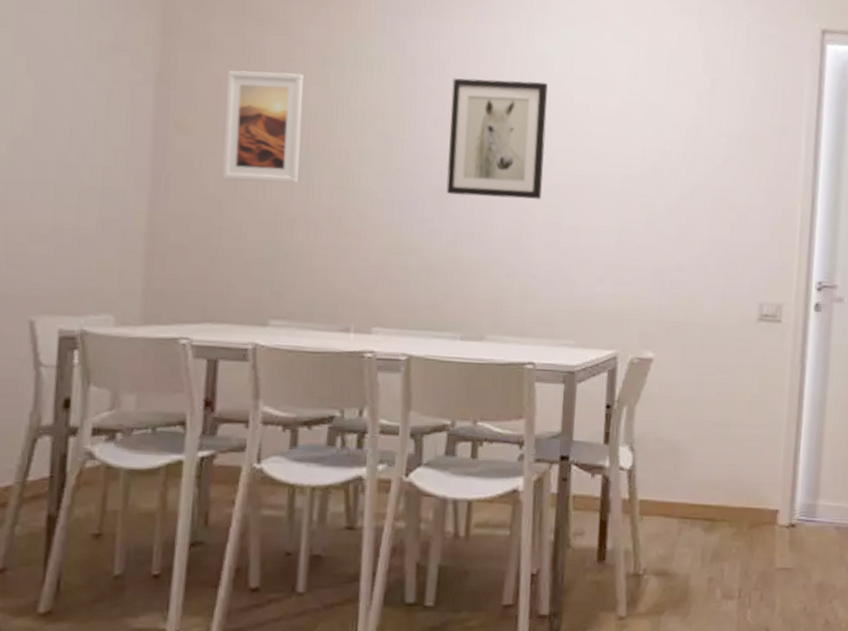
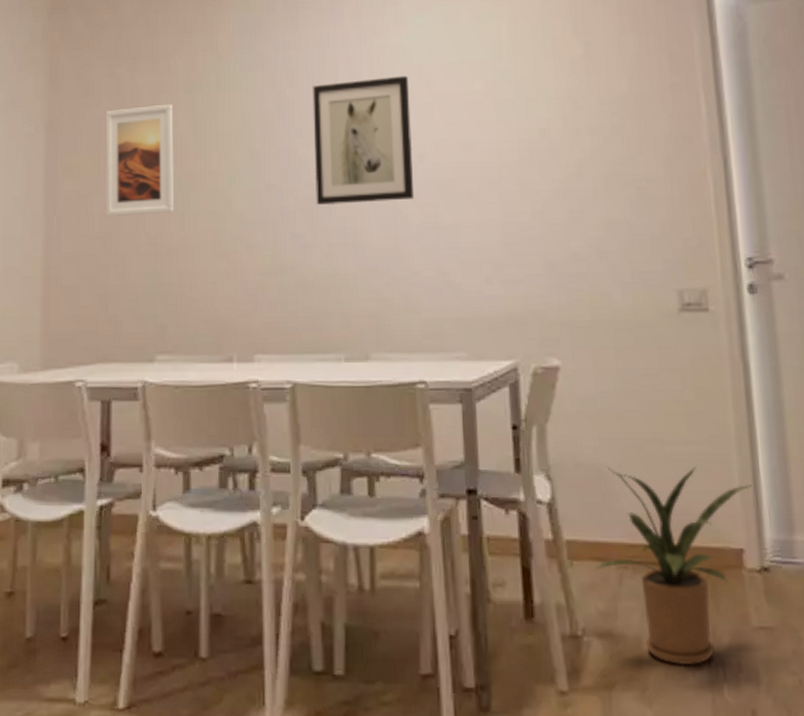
house plant: none [659,442,793,597] -> present [594,466,752,666]

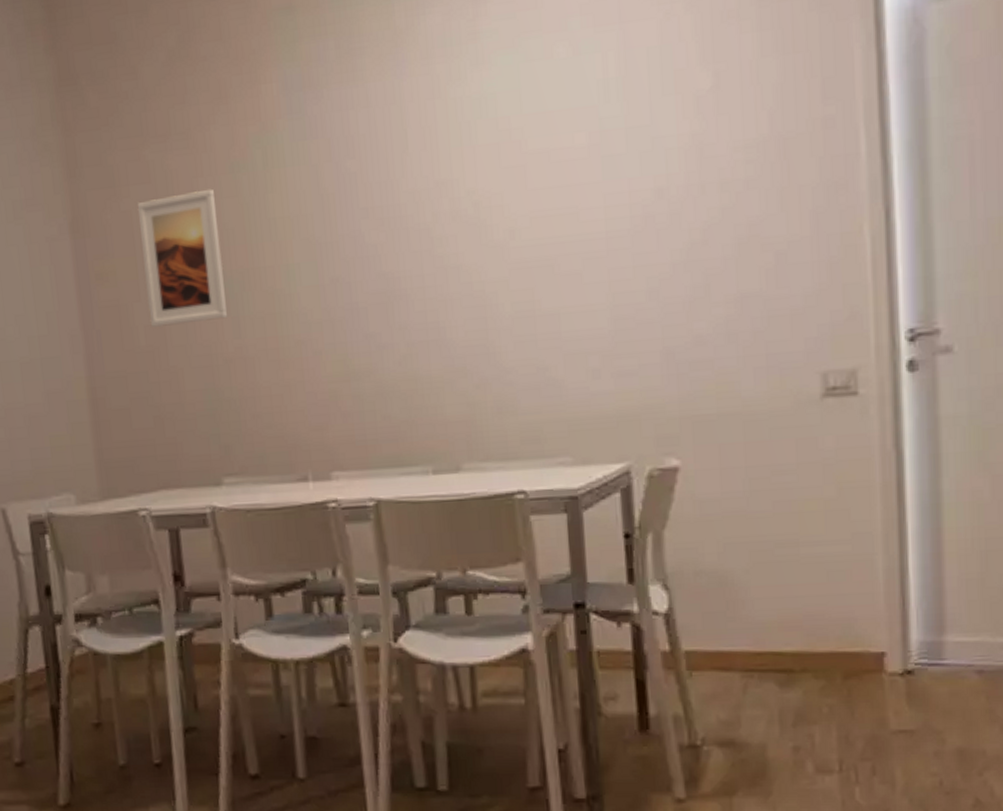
wall art: present [312,75,415,206] -> none [377,132,506,298]
house plant: present [594,466,752,666] -> none [716,568,899,771]

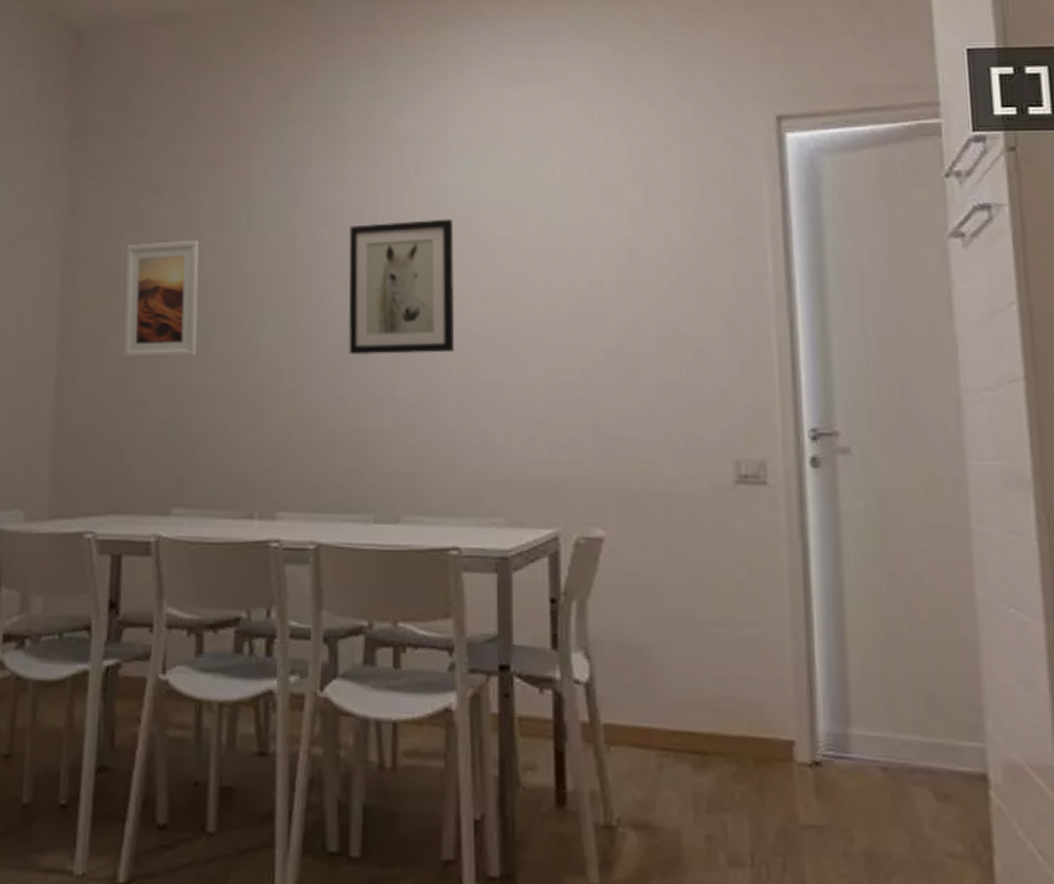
wall art: none [377,132,506,298] -> present [348,219,455,355]

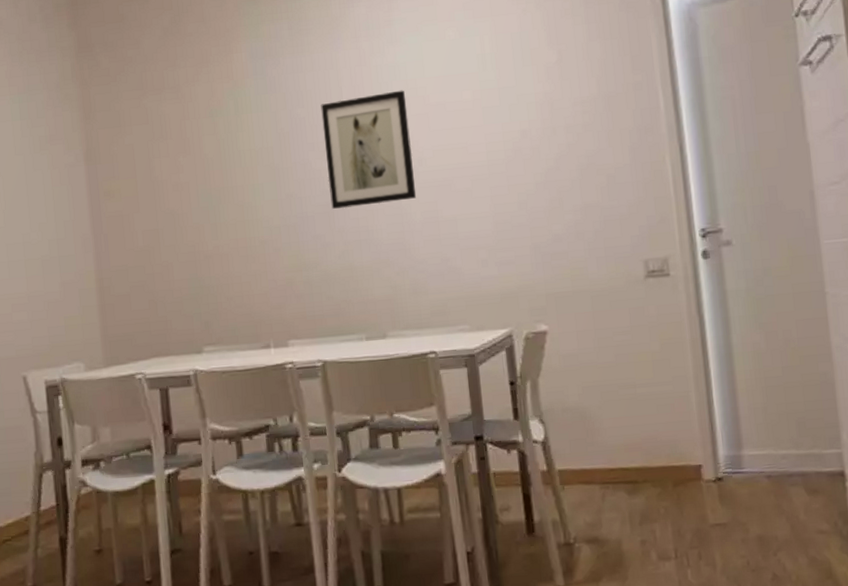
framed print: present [123,240,200,359] -> none [137,128,207,232]

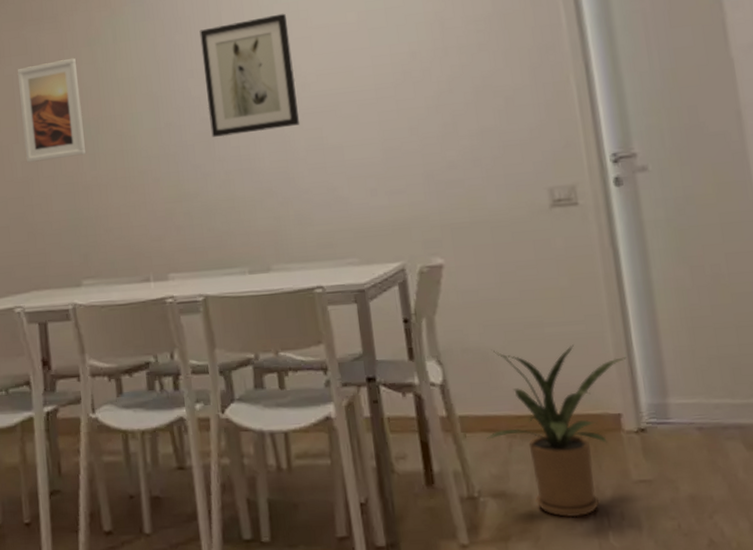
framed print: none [137,128,207,232] -> present [17,58,86,163]
house plant: none [582,403,708,559] -> present [486,344,627,518]

